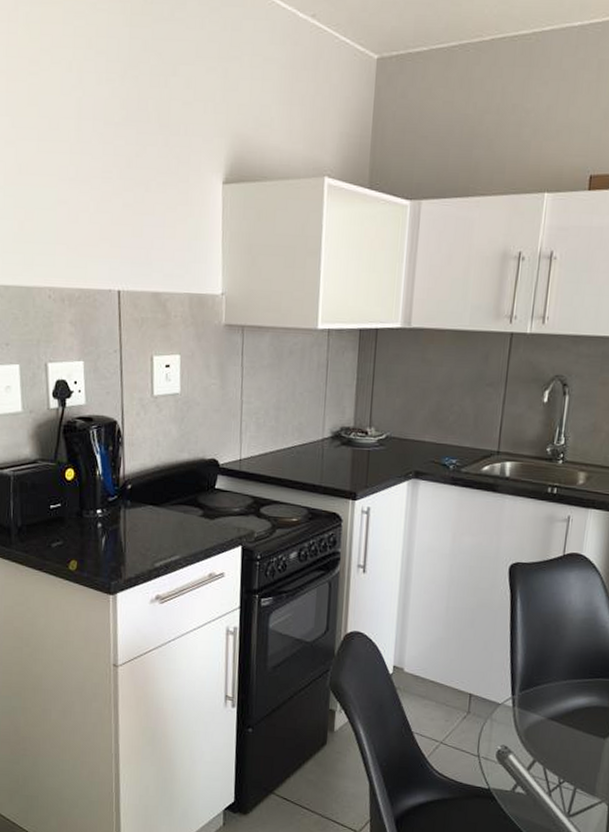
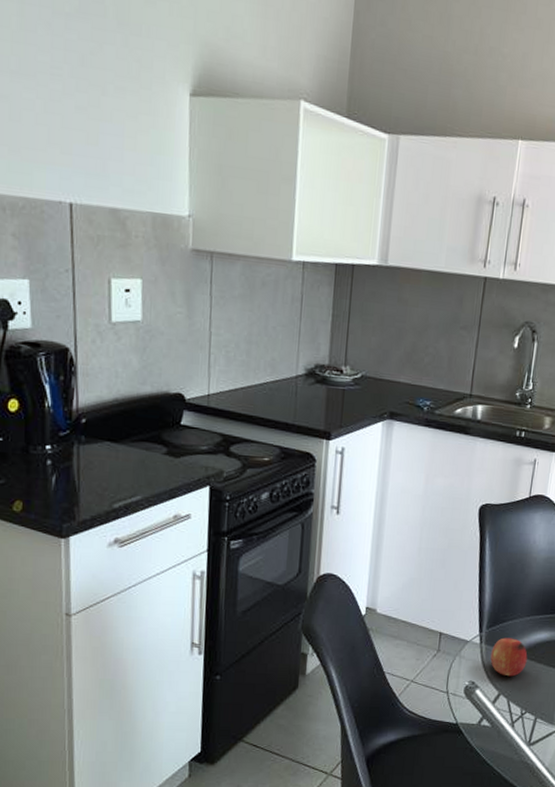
fruit: none [524,701,565,743] -> present [490,637,528,677]

